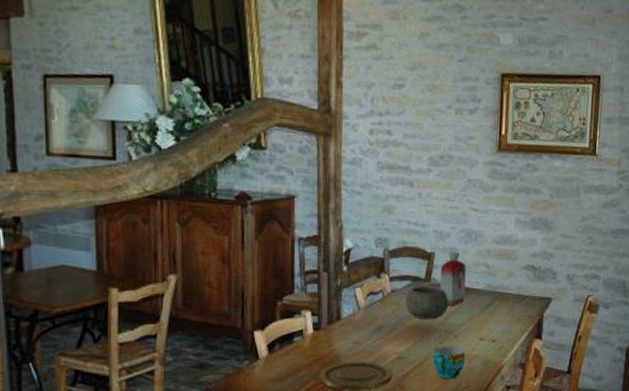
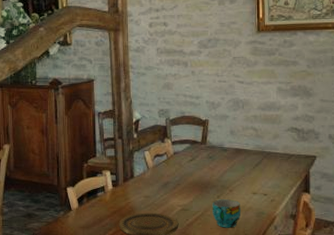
bowl: present [405,287,449,320] -> none [186,149,224,177]
bottle: present [440,251,466,307] -> none [215,118,238,165]

